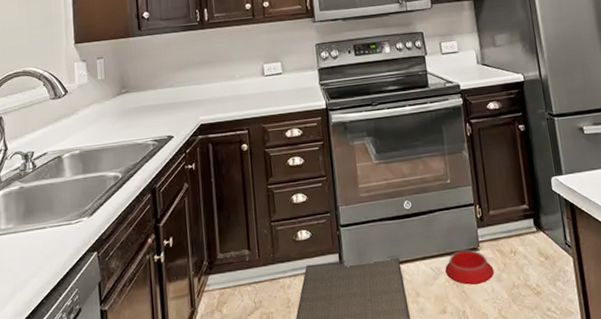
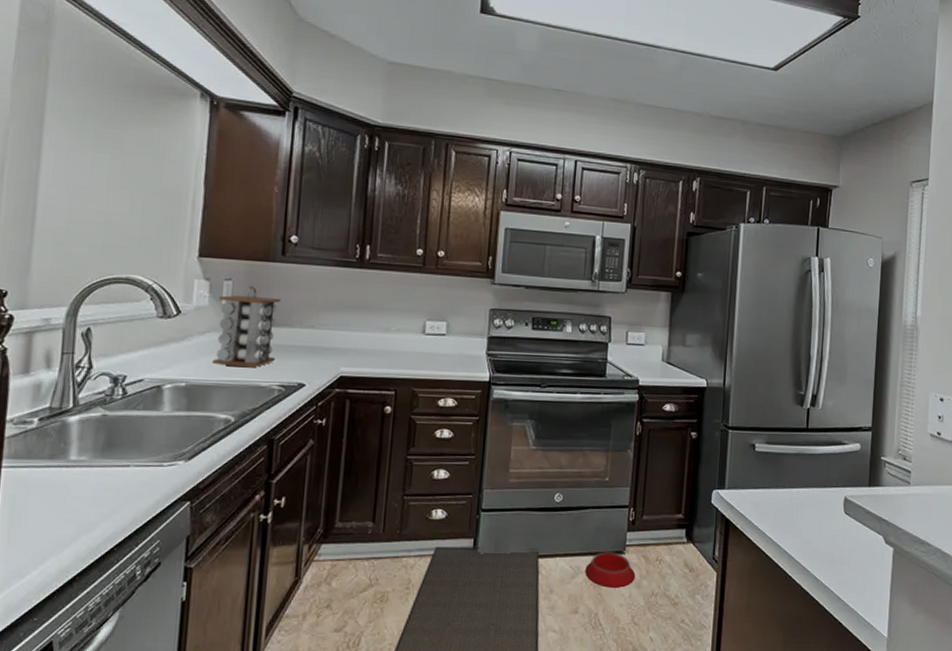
spice rack: none [94,60,146,131] -> present [213,286,281,368]

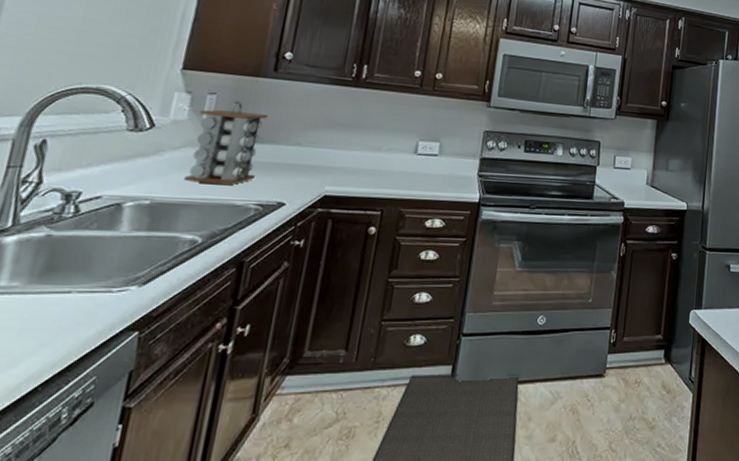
pet bowl: present [585,552,636,588] -> none [564,375,615,413]

